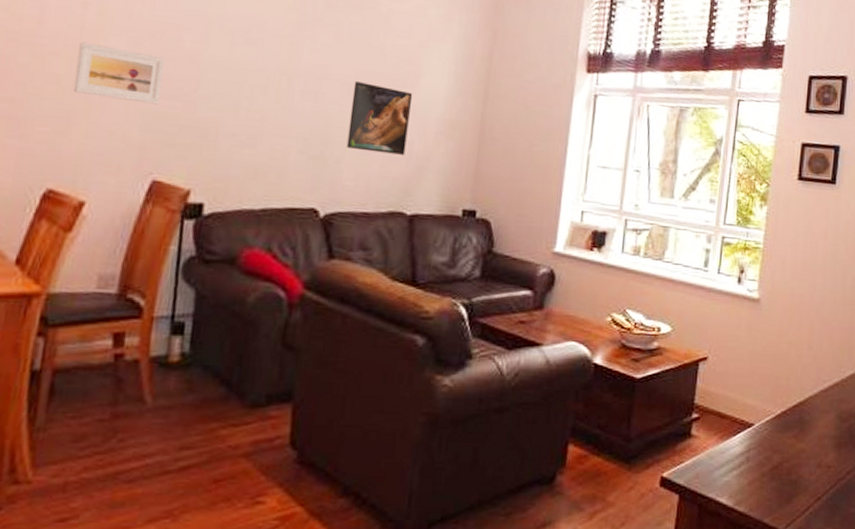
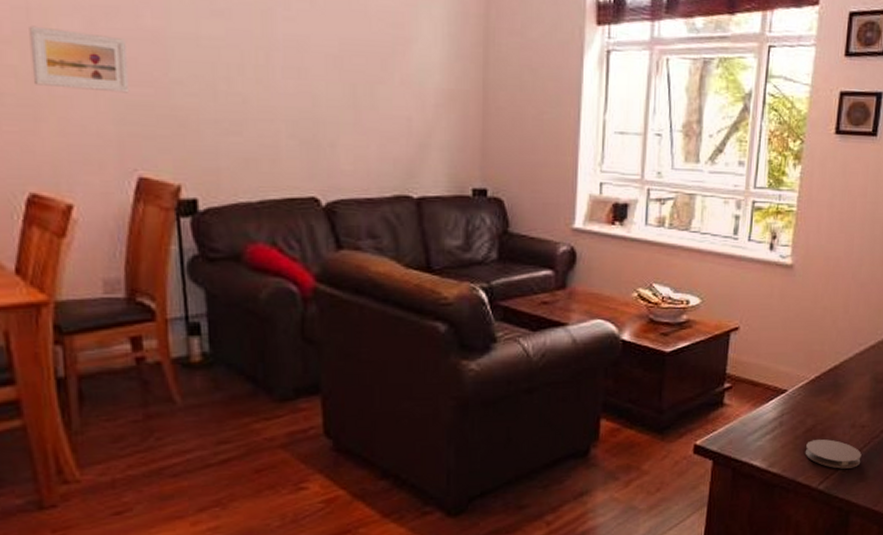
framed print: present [346,81,413,155] -> none [338,52,405,133]
coaster: none [771,478,828,511] -> present [805,439,862,469]

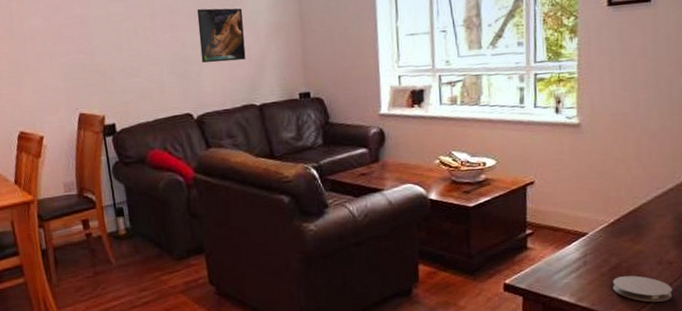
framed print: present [29,25,130,93] -> none [13,24,71,63]
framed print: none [338,52,405,133] -> present [196,8,246,63]

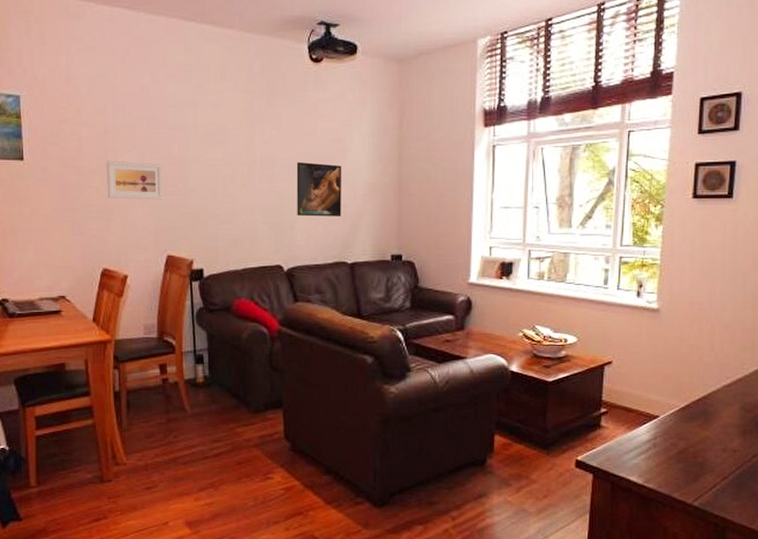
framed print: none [13,24,71,63] -> present [106,160,164,200]
coaster: present [612,275,673,302] -> none [678,461,735,488]

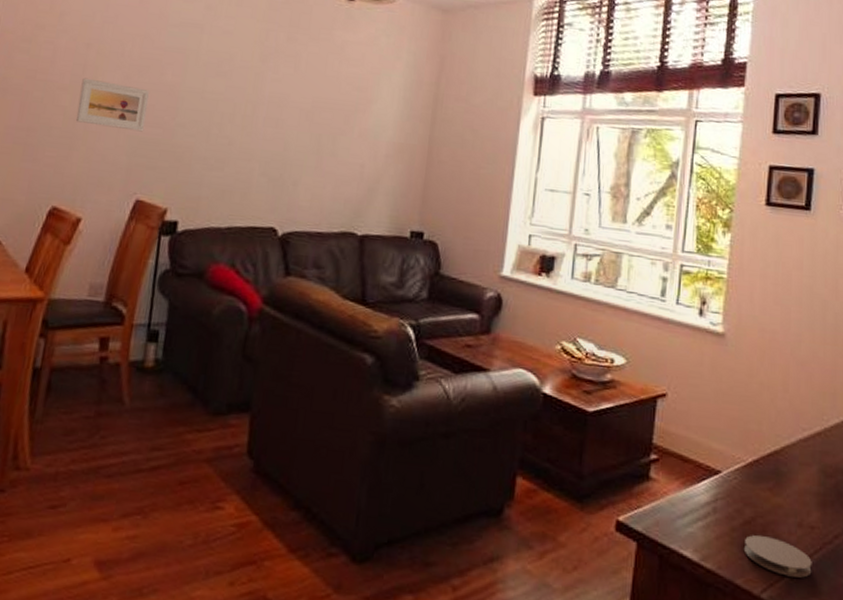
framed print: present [296,162,342,217] -> none [303,108,365,178]
coaster: none [678,461,735,488] -> present [743,535,812,578]

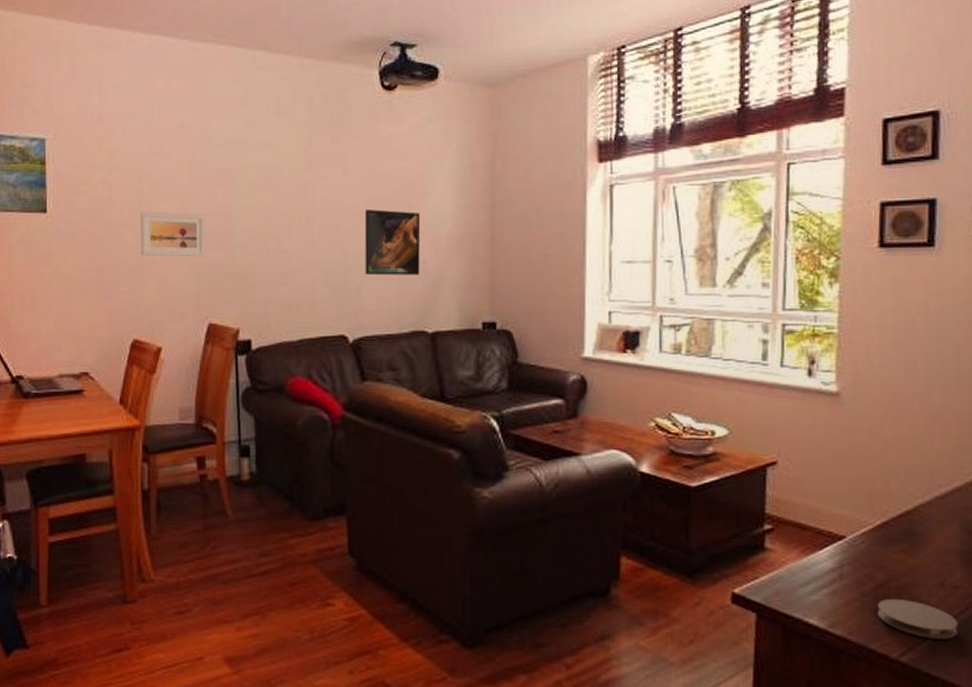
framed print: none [303,108,365,178] -> present [364,209,421,276]

